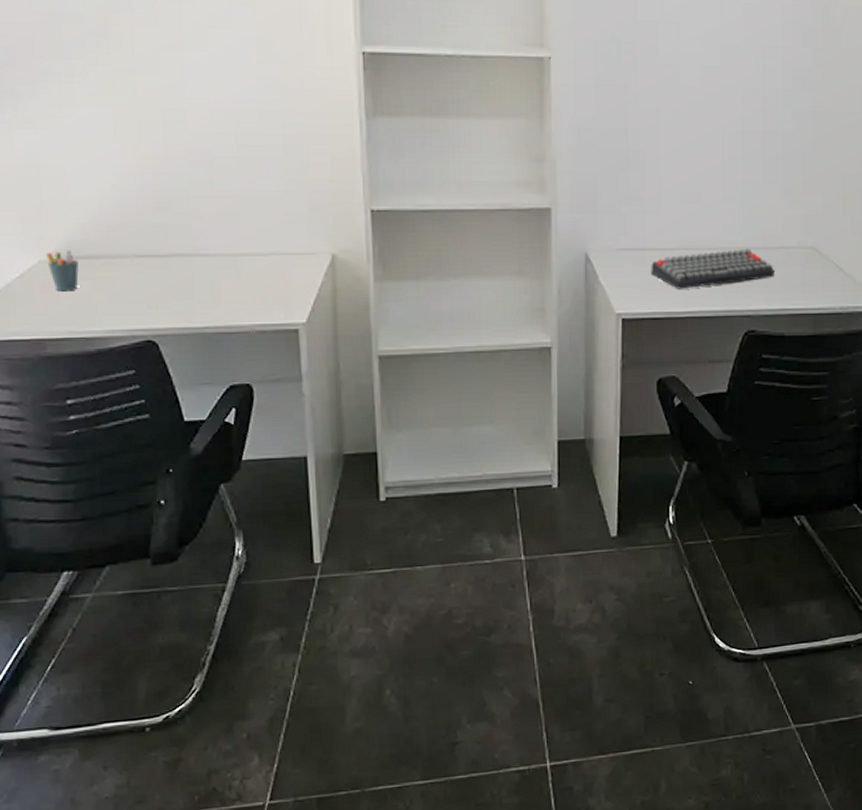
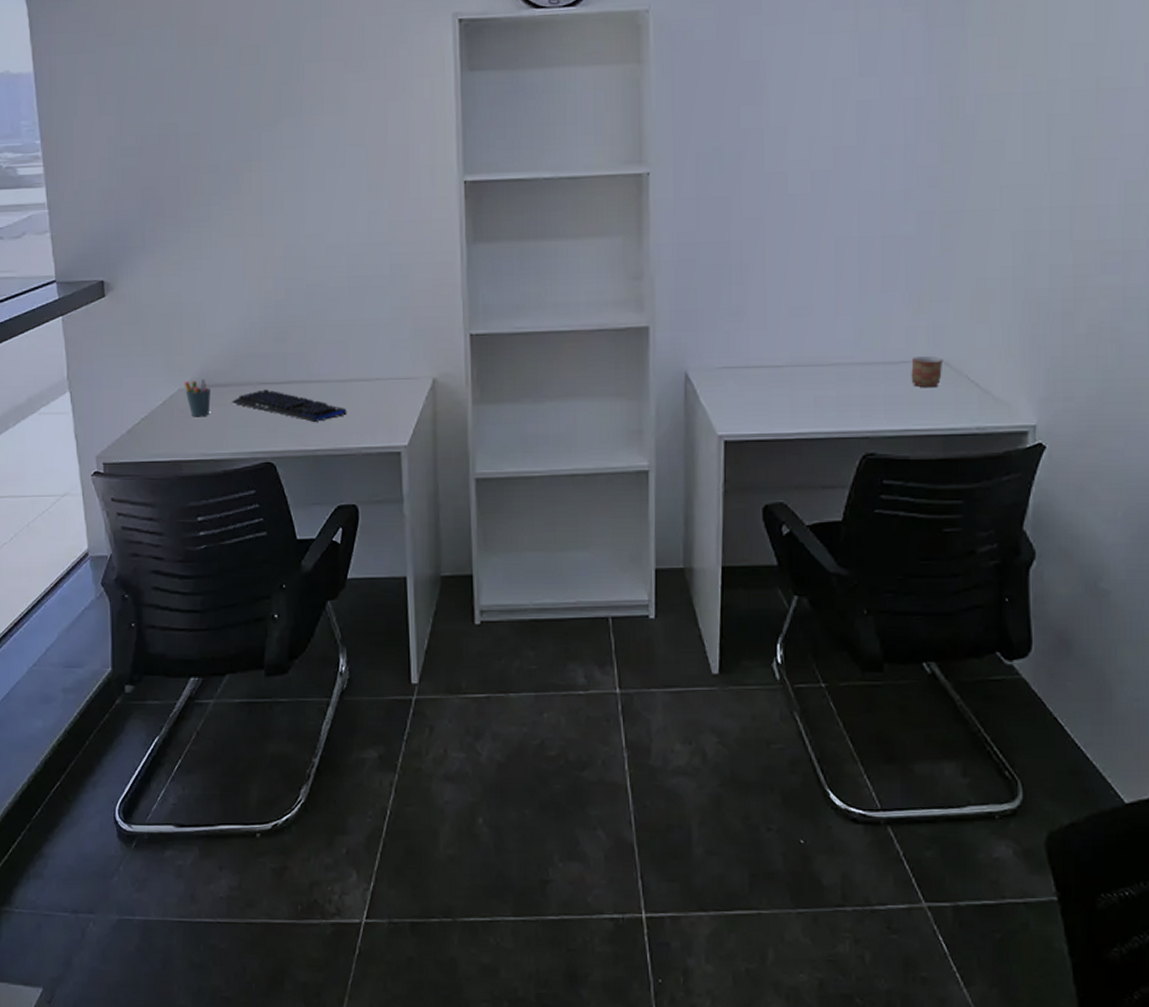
keyboard: none [104,262,239,298] -> present [231,389,347,422]
keyboard: present [651,248,775,289] -> none [756,364,898,409]
mug: none [787,243,814,271] -> present [911,356,943,388]

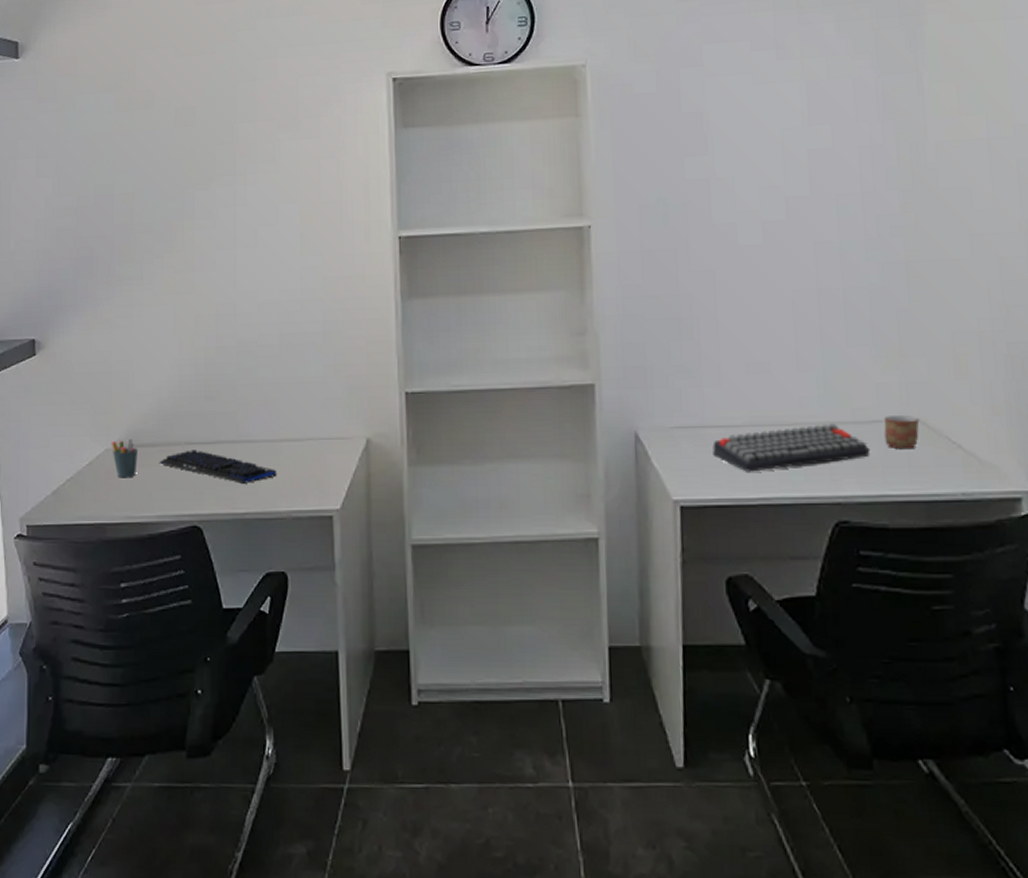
keyboard: none [756,364,898,409] -> present [712,423,871,472]

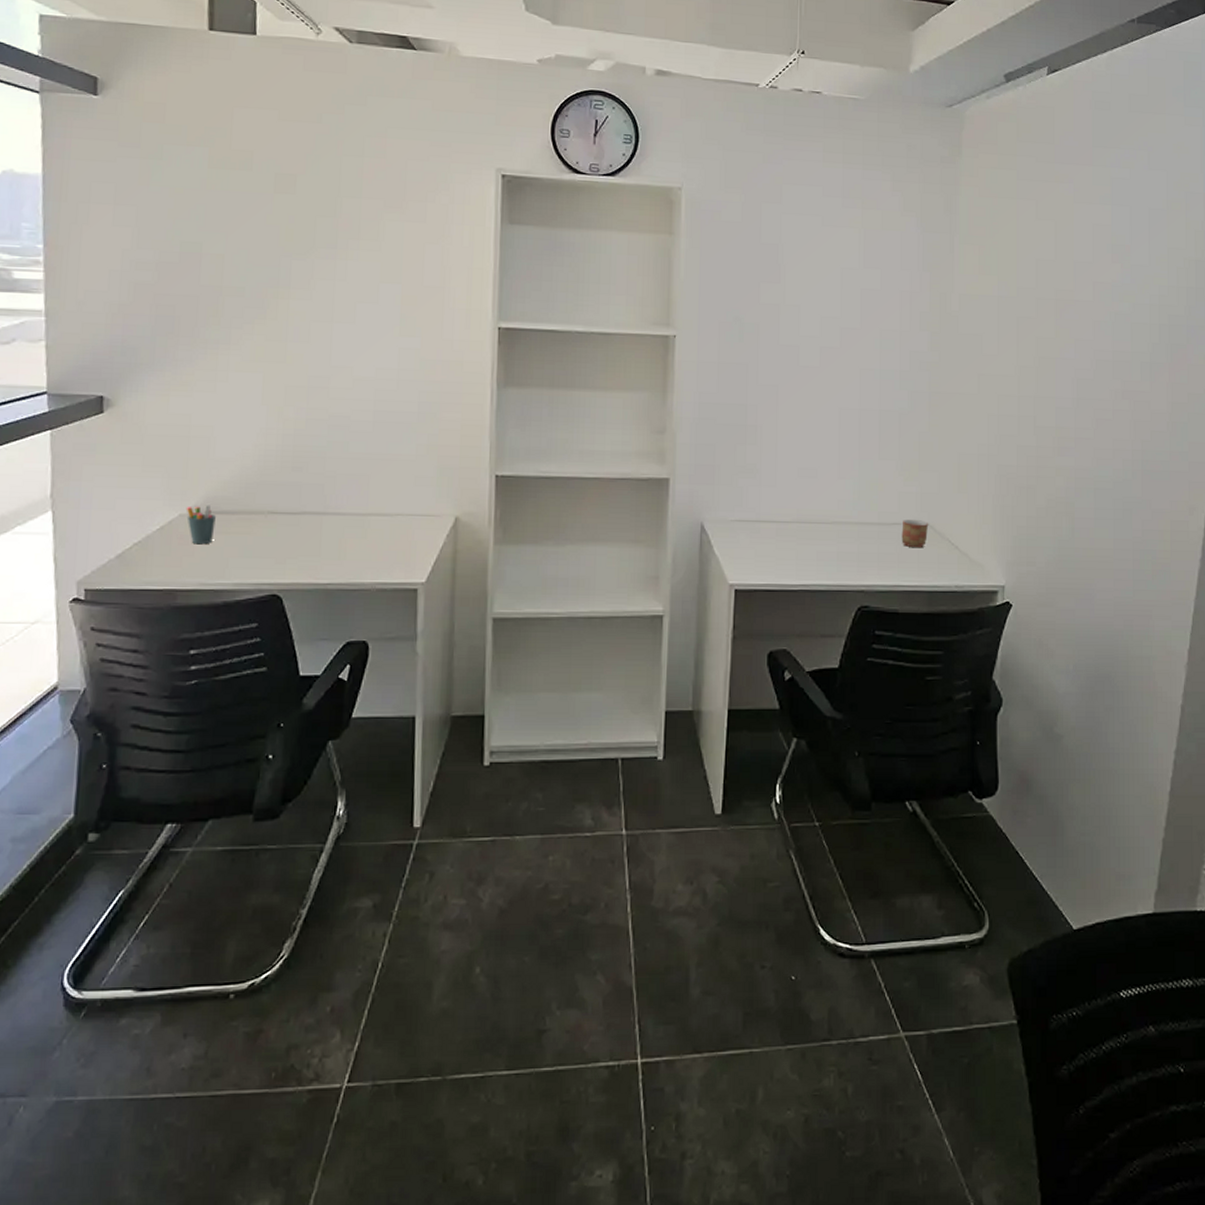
keyboard: present [158,449,277,484] -> none [238,519,364,555]
keyboard: present [712,423,871,472] -> none [765,523,890,562]

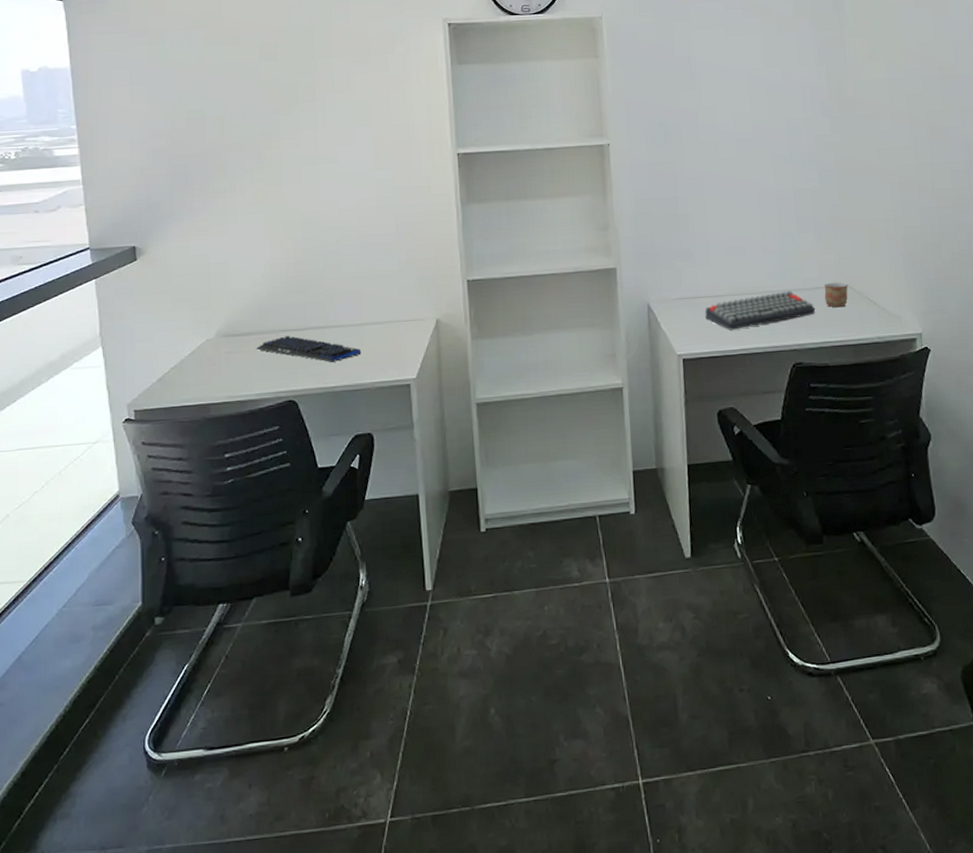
pen holder: present [186,505,216,545] -> none [211,329,237,364]
keyboard: none [238,519,364,555] -> present [256,336,362,362]
keyboard: none [765,523,890,562] -> present [705,290,816,330]

